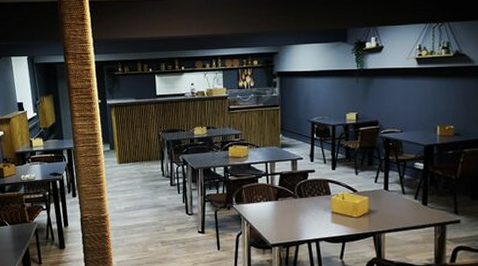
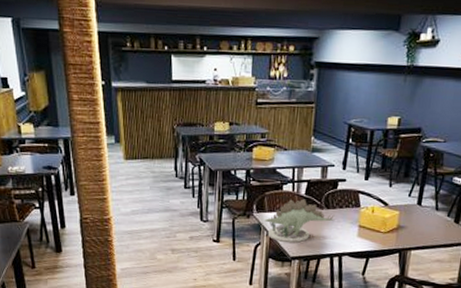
toy dinosaur: none [244,189,309,231] -> present [264,198,335,243]

